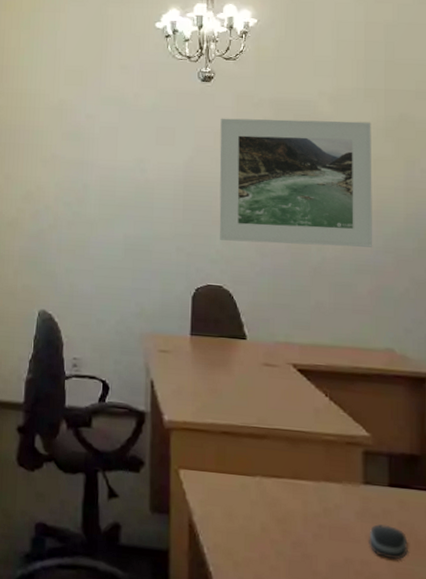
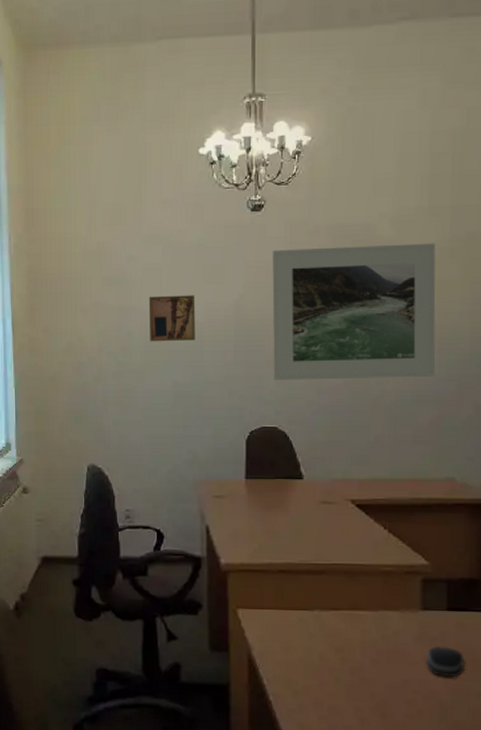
wall art: none [104,152,148,197] -> present [148,295,196,342]

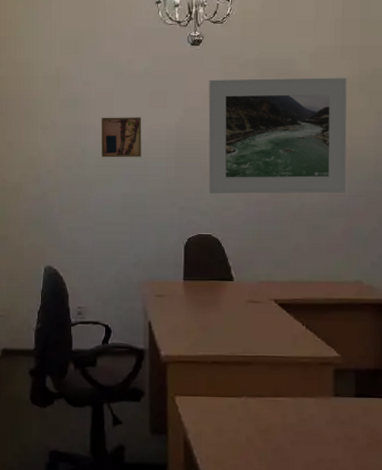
computer mouse: present [426,646,465,678] -> none [337,429,370,456]

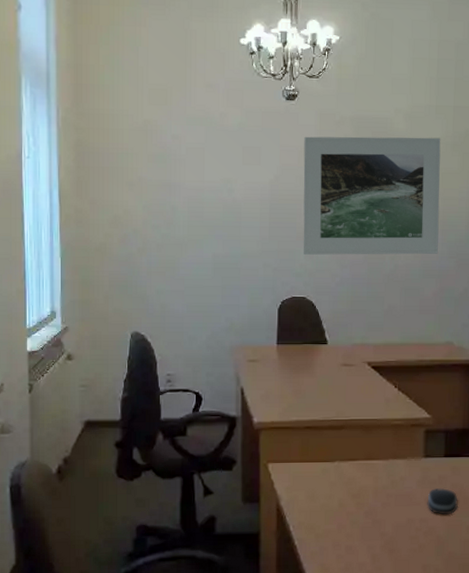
wall art: present [101,117,142,158] -> none [191,173,235,217]
computer mouse: none [337,429,370,456] -> present [427,488,458,515]

